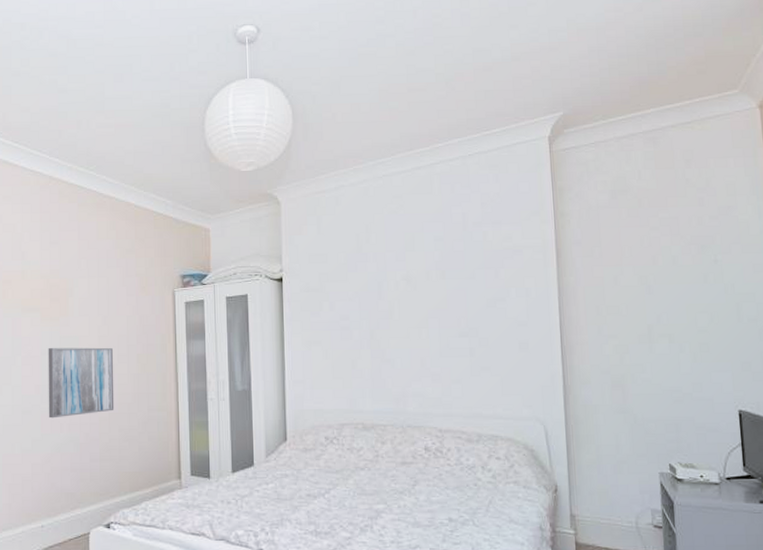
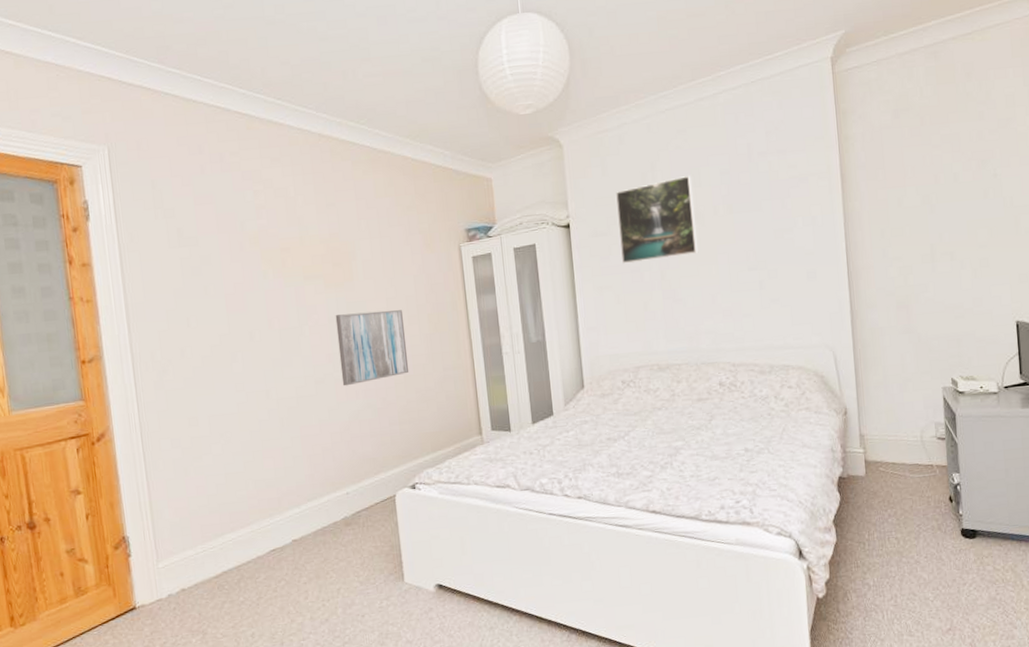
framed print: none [330,240,408,321] -> present [616,176,698,264]

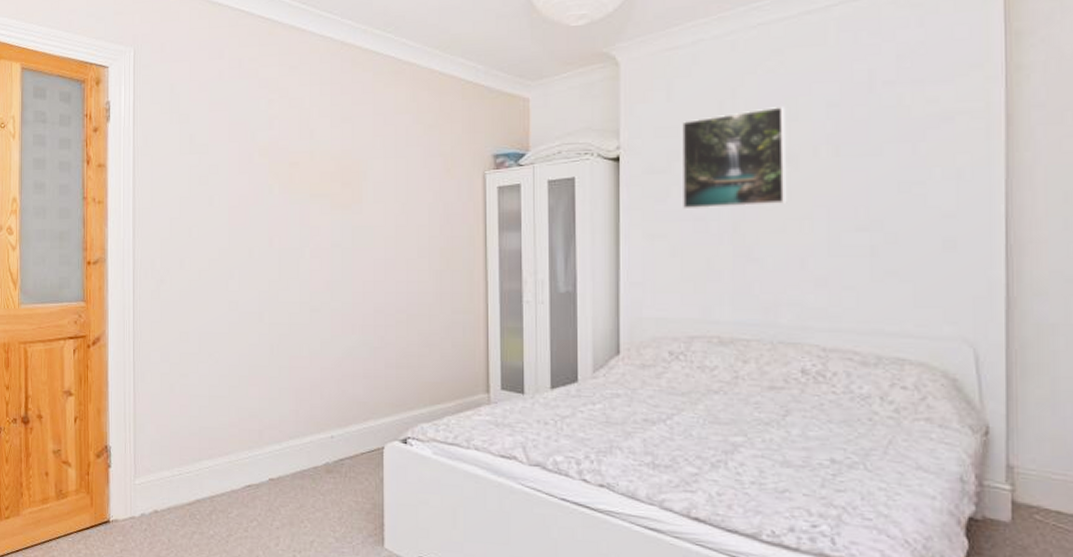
wall art: present [335,310,409,386] -> none [338,239,413,319]

